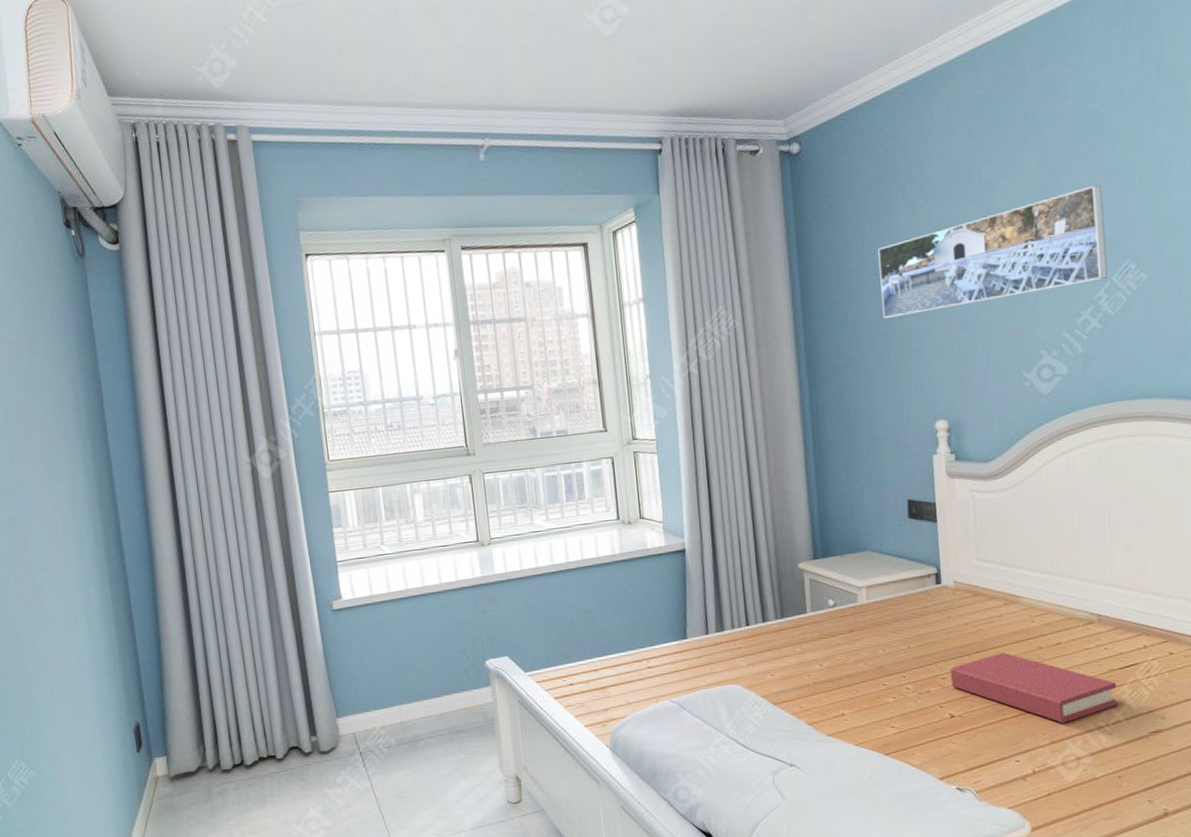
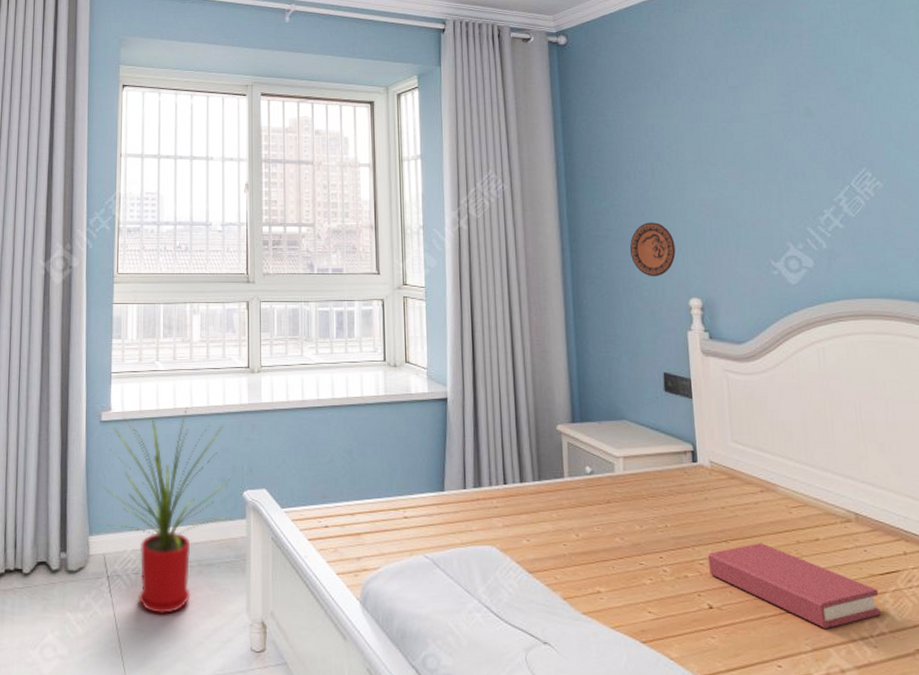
house plant: none [345,586,478,781] -> present [104,406,233,615]
decorative plate: none [872,344,921,403] -> present [630,222,676,277]
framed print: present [878,185,1107,318] -> none [635,100,846,197]

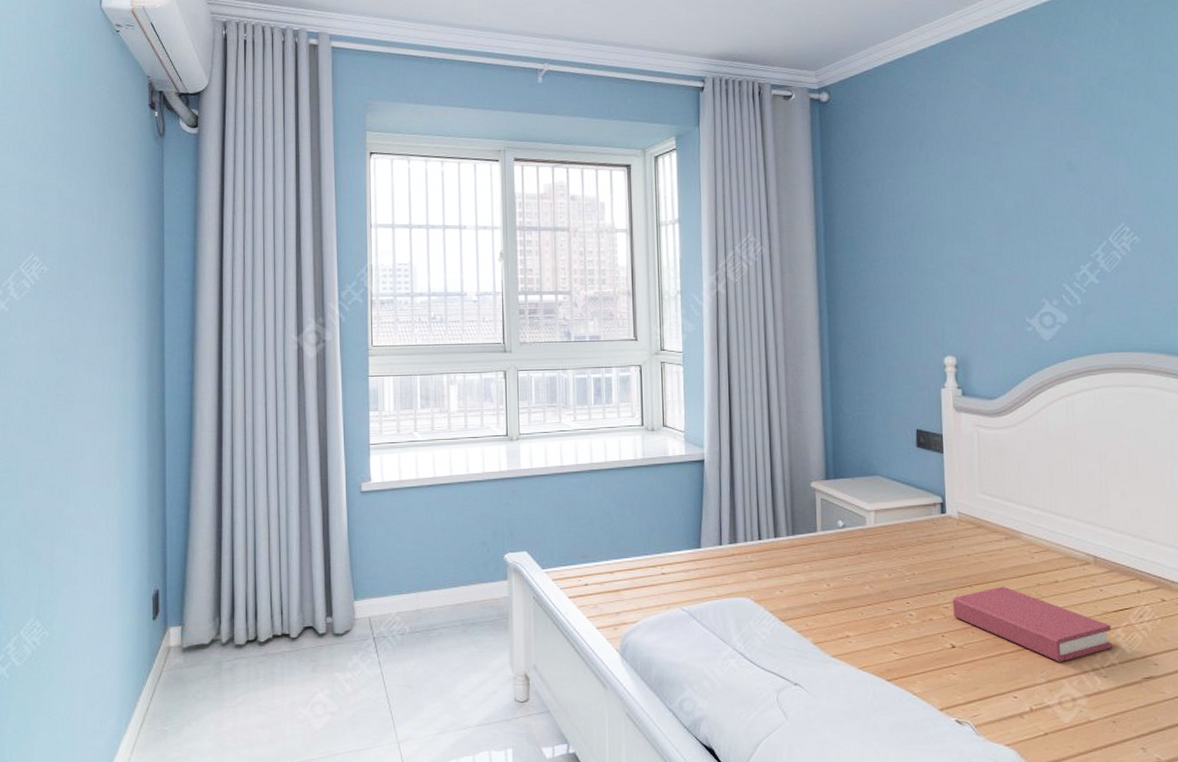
house plant: present [104,406,233,615] -> none [367,475,495,671]
decorative plate: present [630,222,676,277] -> none [887,282,932,337]

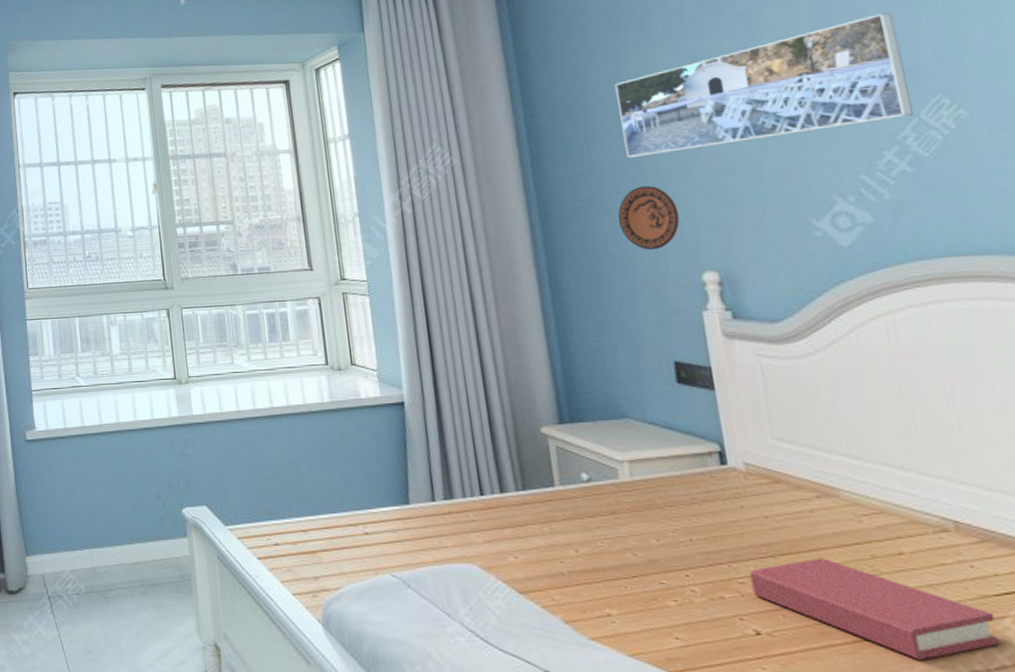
decorative plate: none [887,282,932,337] -> present [618,185,680,251]
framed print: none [896,154,1104,257] -> present [615,13,913,158]

